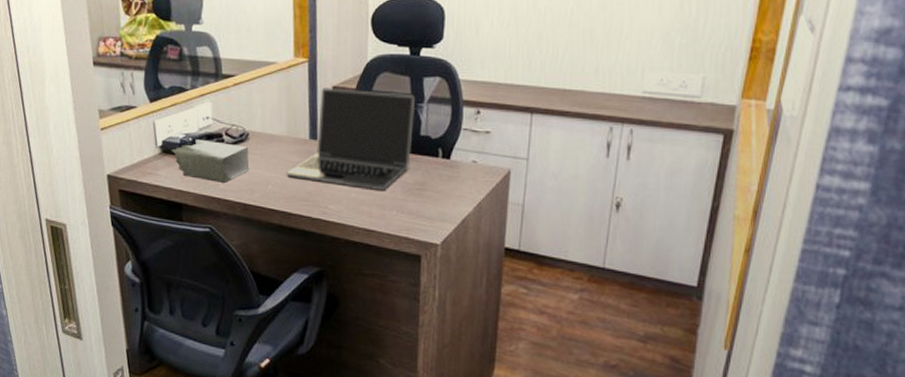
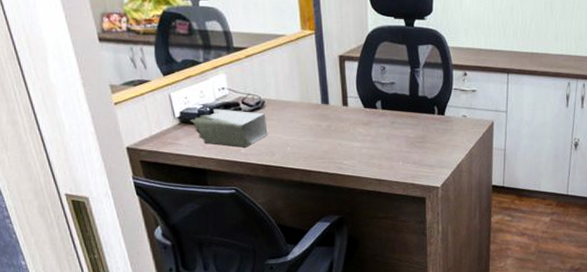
laptop: present [287,87,416,191] -> none [304,57,413,146]

